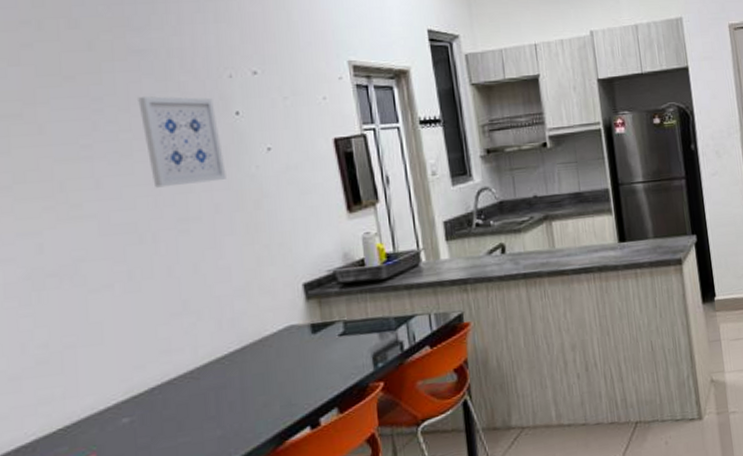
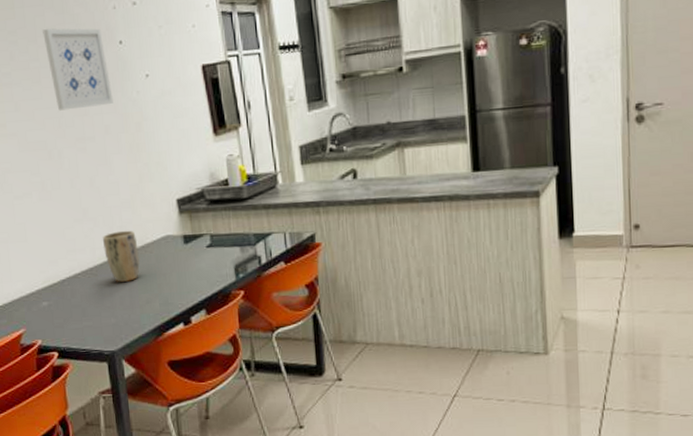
plant pot: none [207,322,256,385] -> present [102,230,140,282]

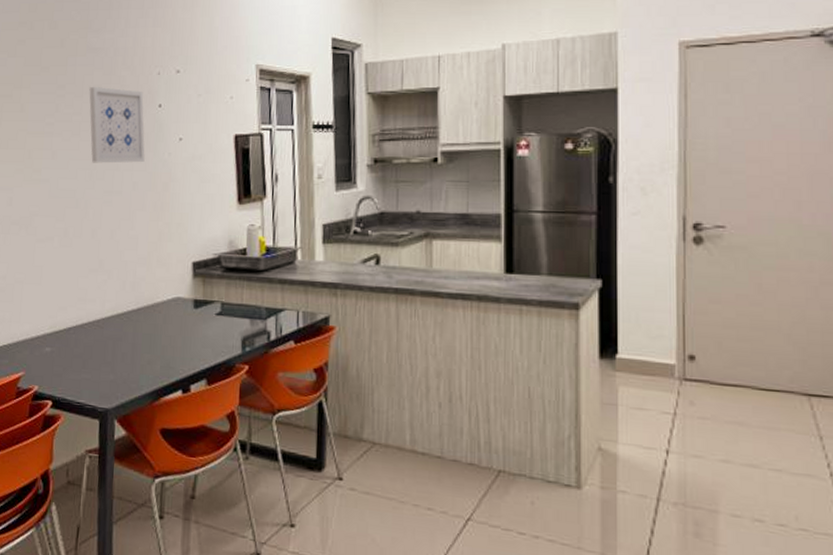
plant pot: present [102,230,140,282] -> none [113,286,148,339]

